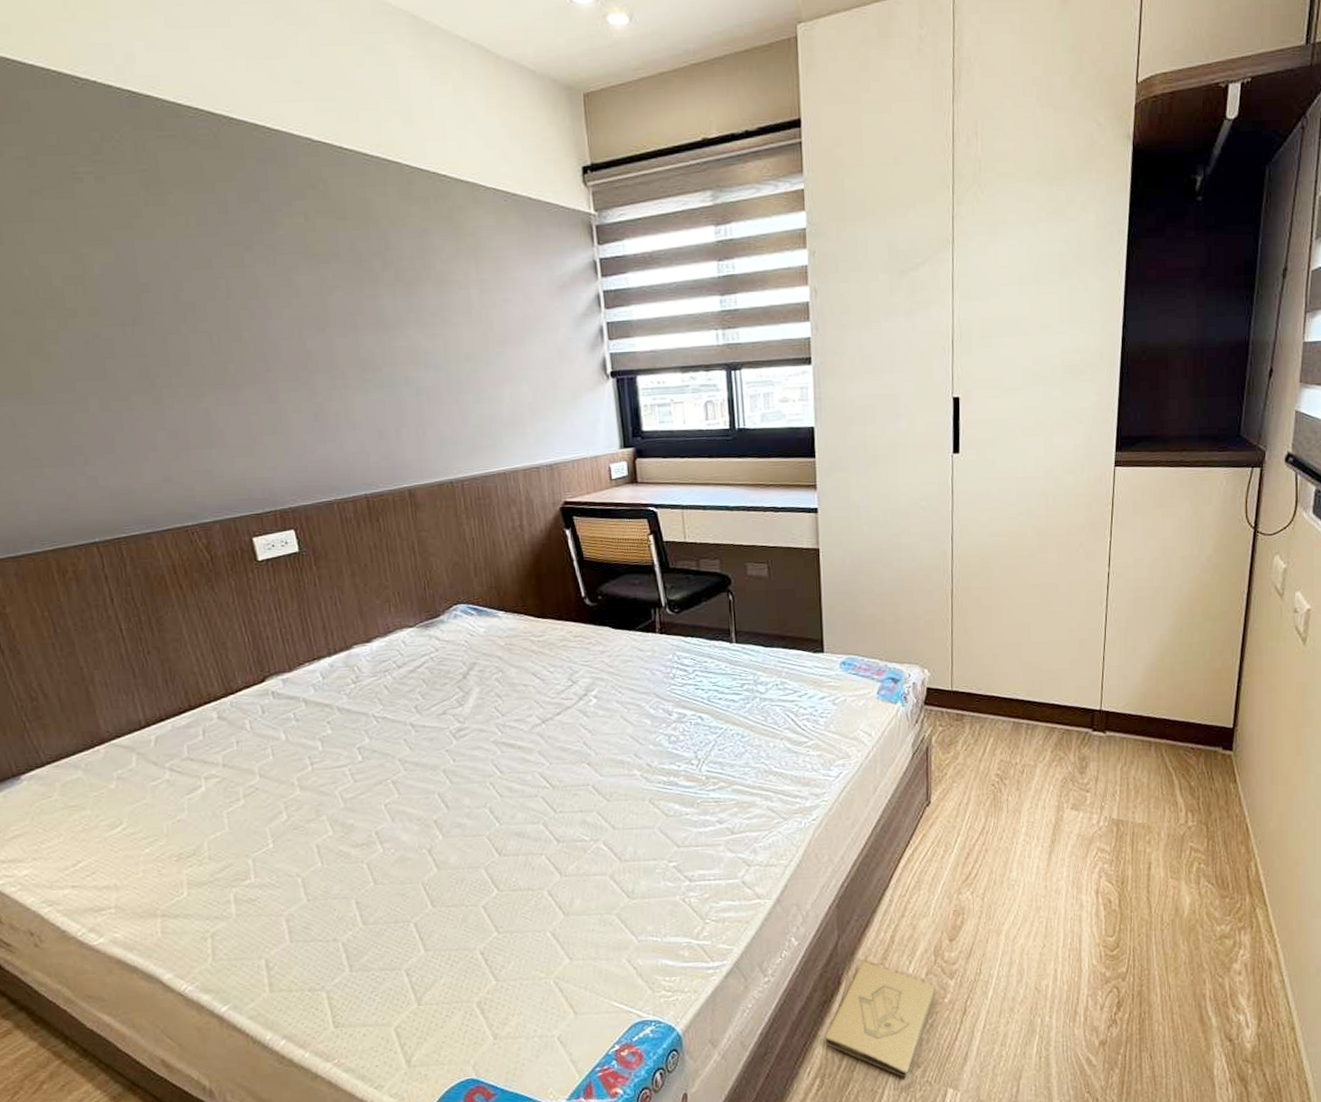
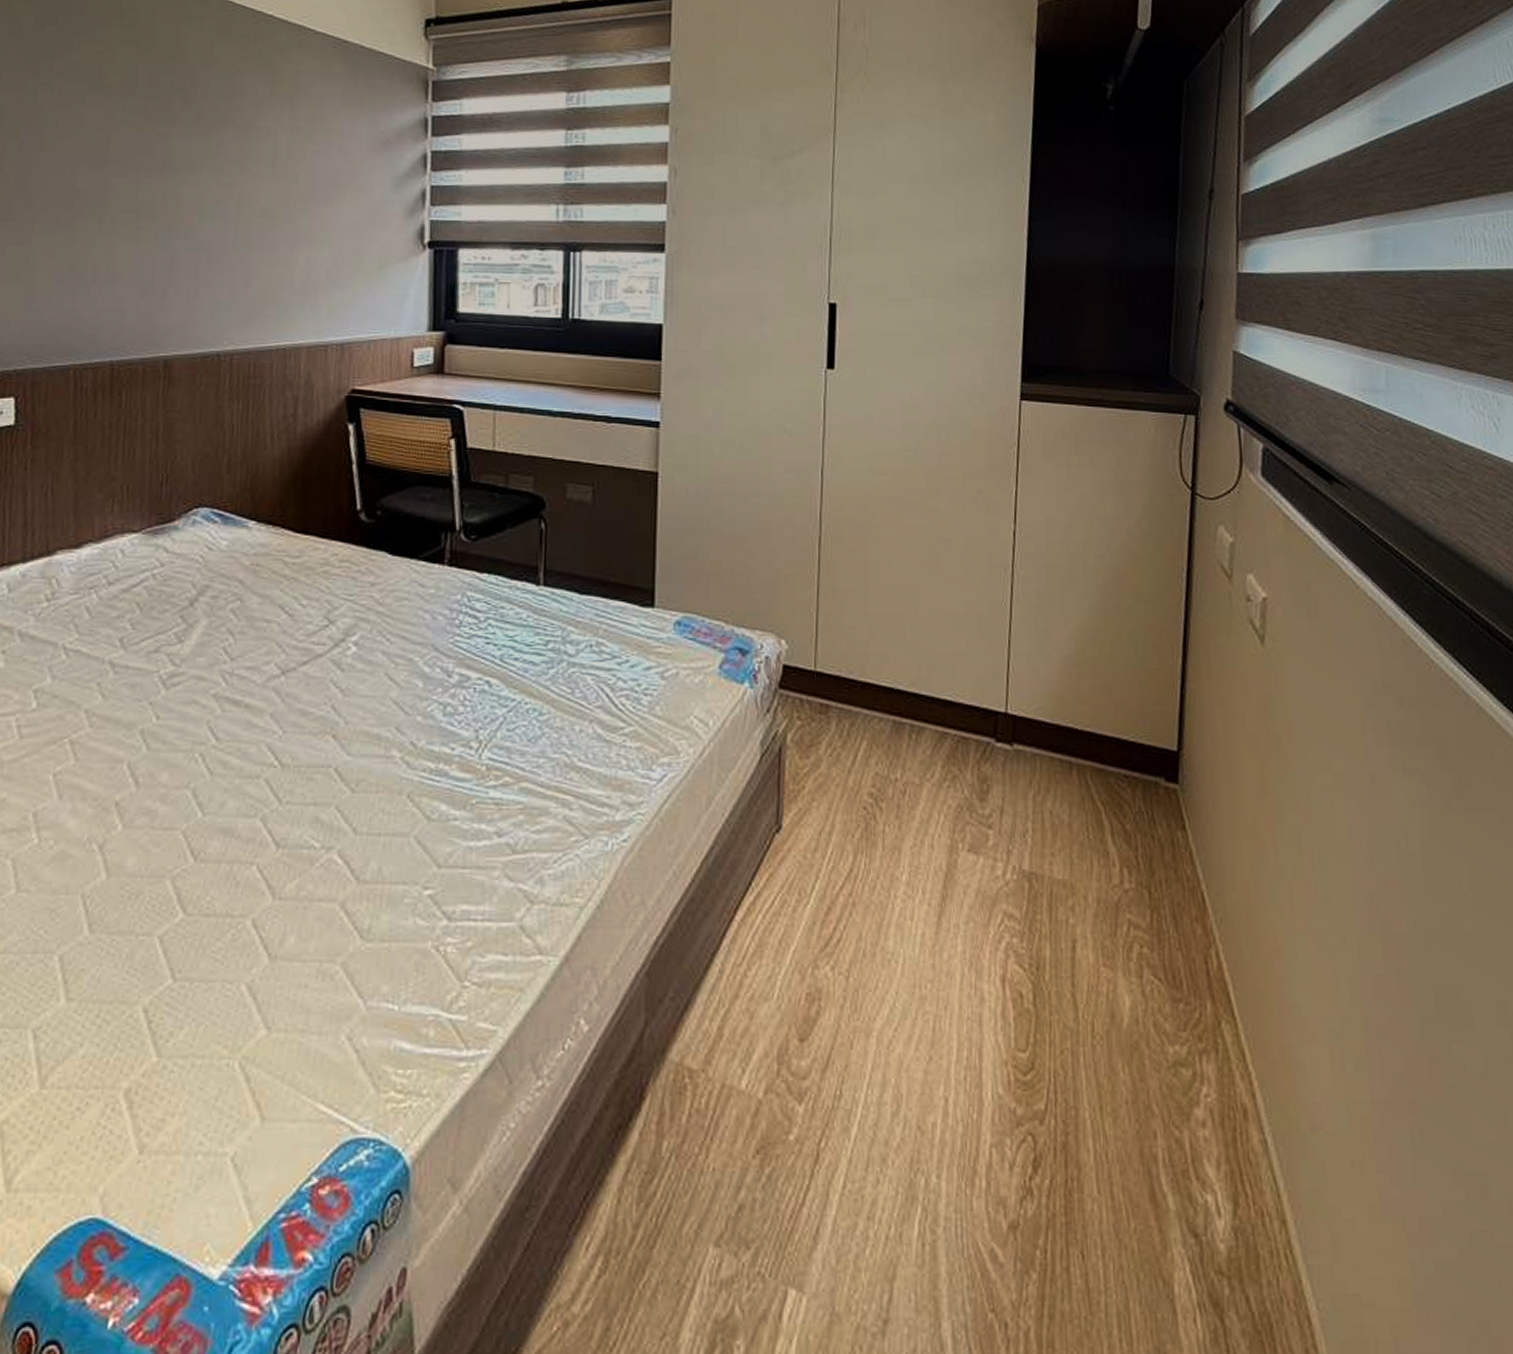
box: present [825,961,936,1078] -> none [615,1065,777,1265]

